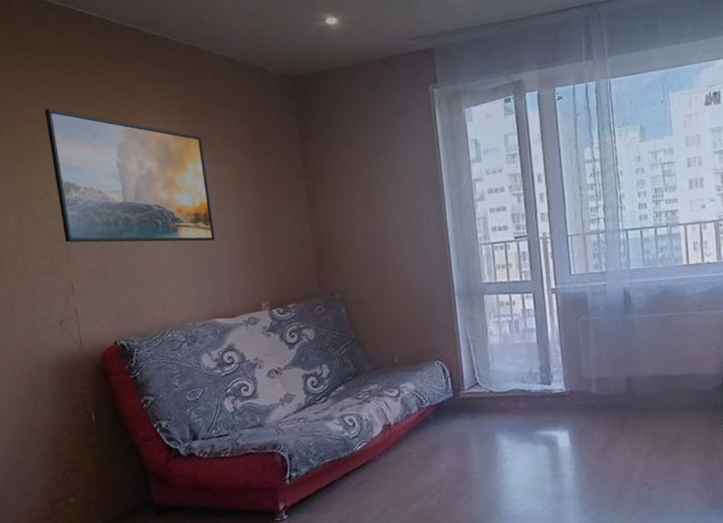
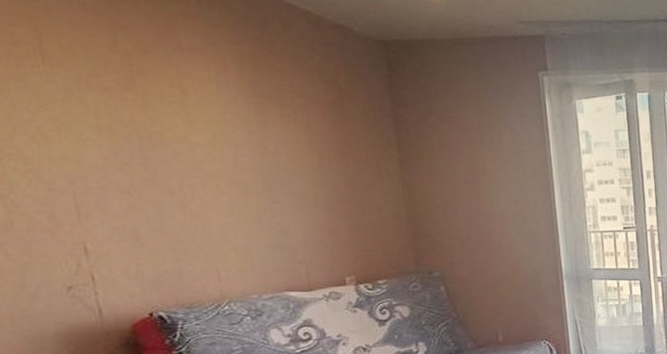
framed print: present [44,109,216,243] -> none [35,32,287,208]

